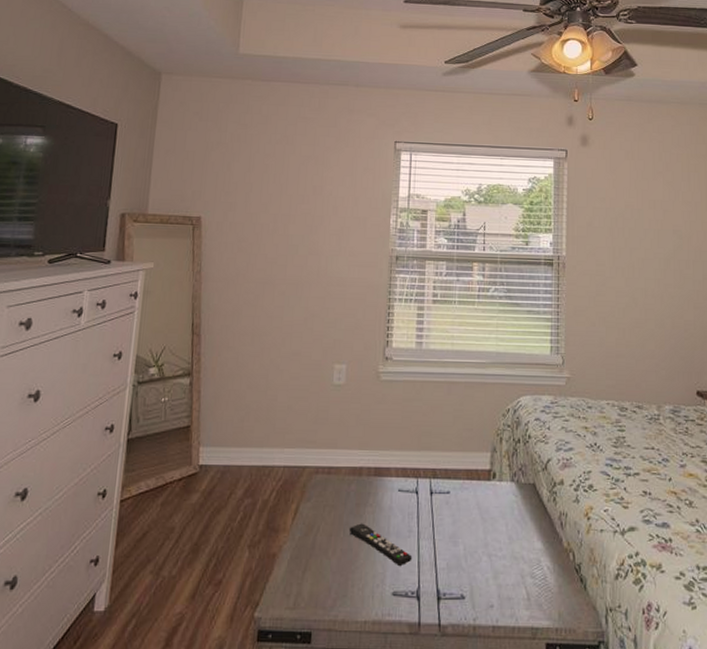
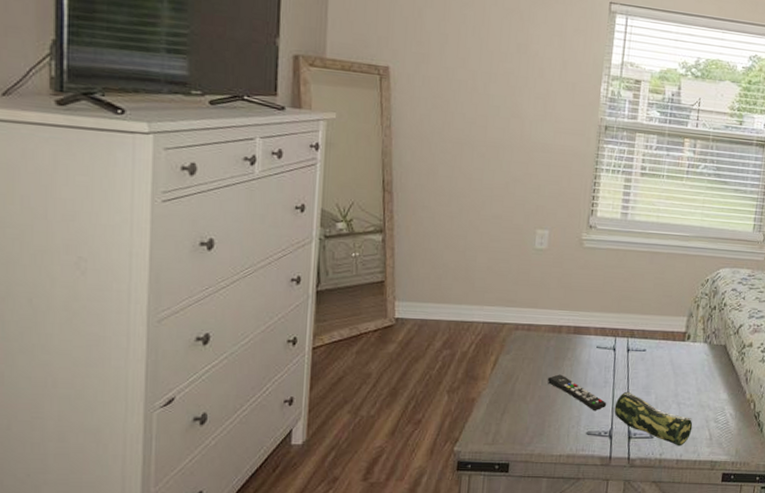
pencil case: none [420,542,507,609] -> present [614,391,693,446]

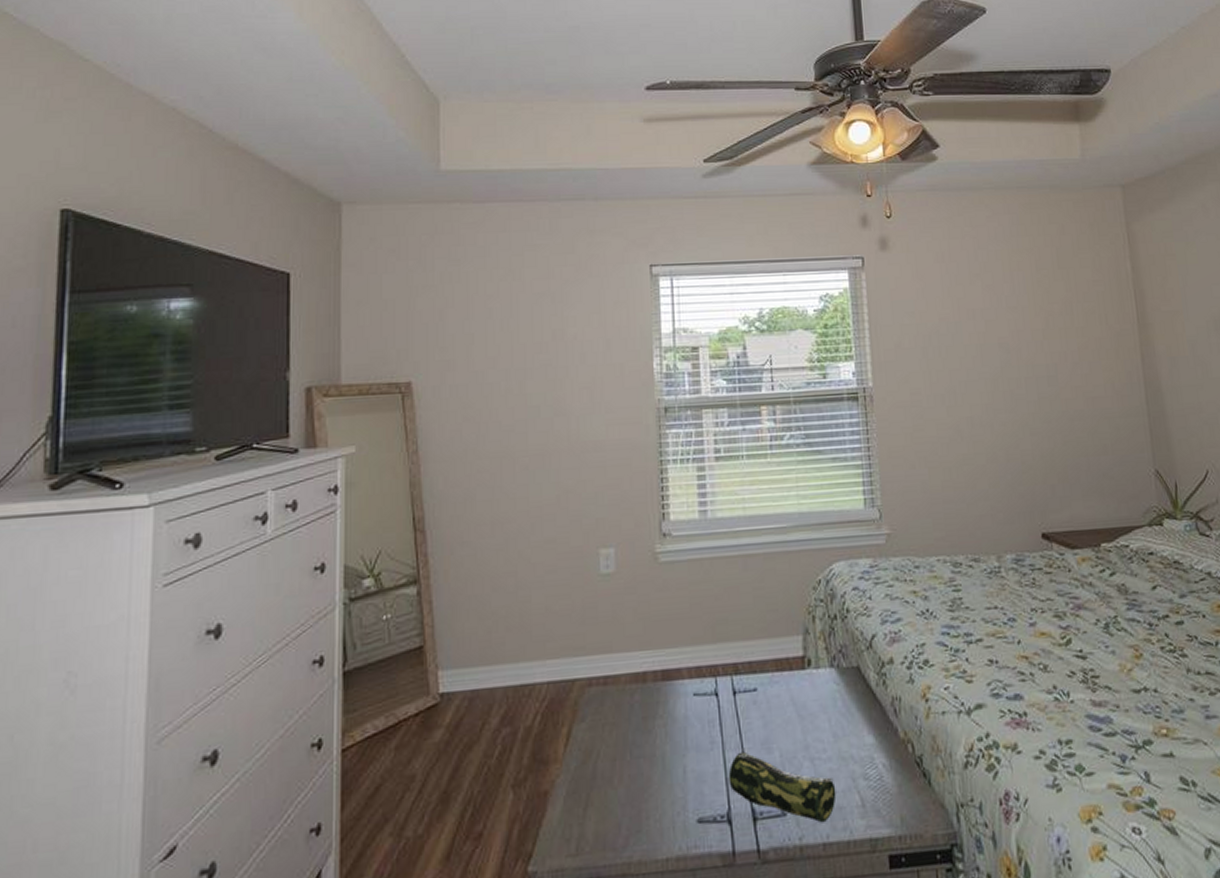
remote control: present [547,374,607,411] -> none [636,740,718,787]

